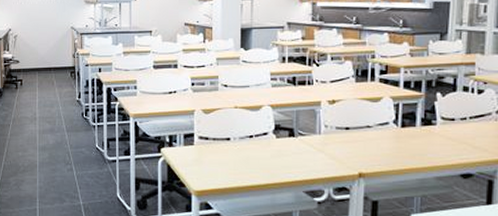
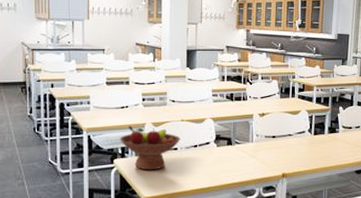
fruit bowl: none [167,112,234,162] -> present [119,125,180,170]

